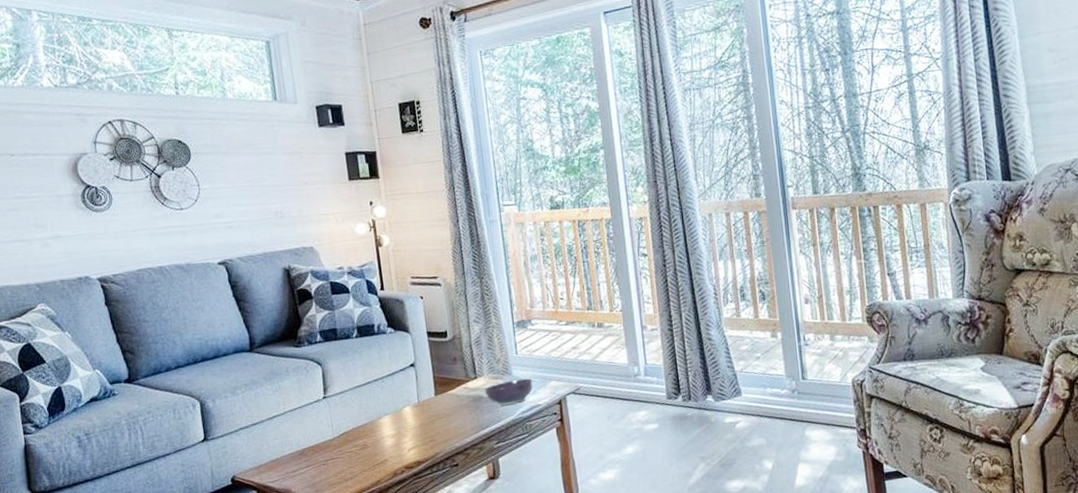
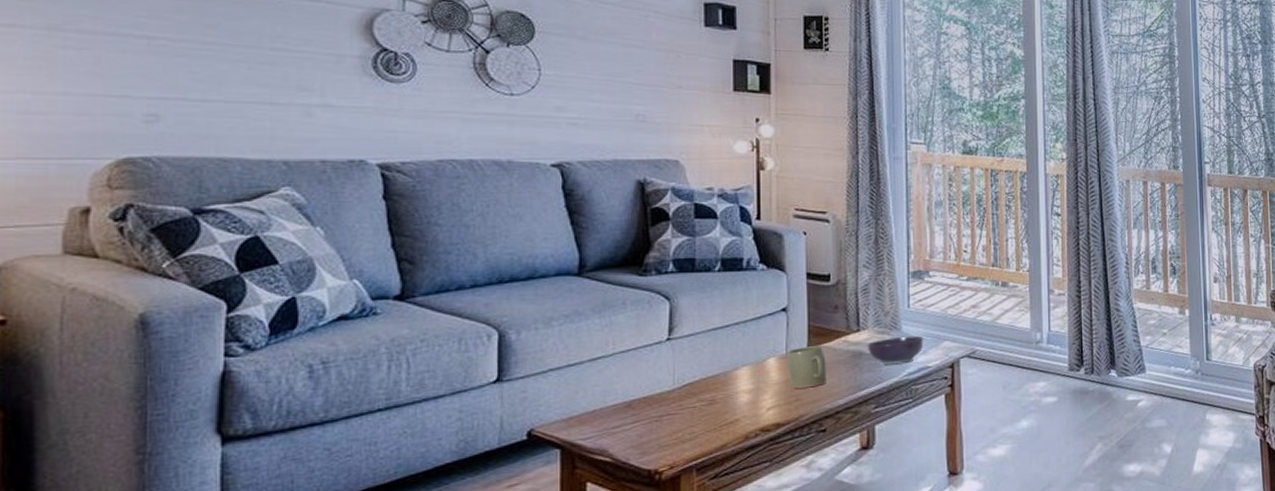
mug: none [419,394,454,431] -> present [787,346,826,389]

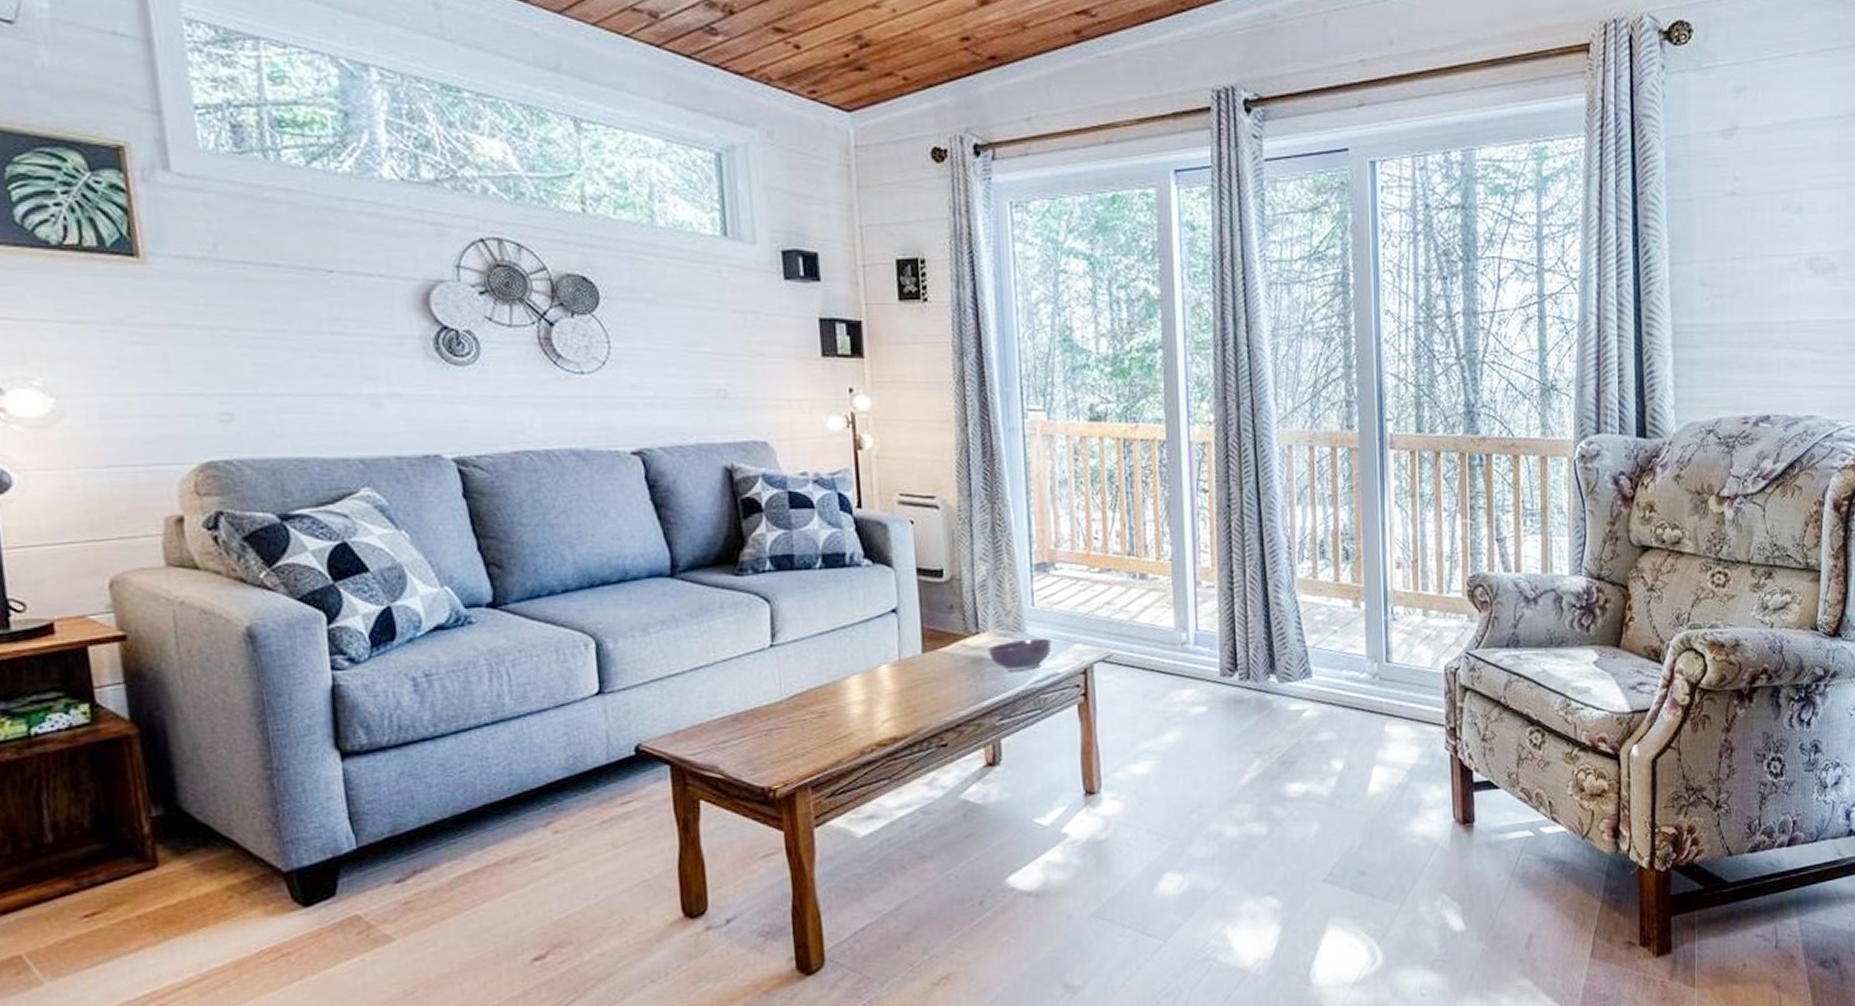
mug: present [787,346,826,389] -> none [900,651,945,699]

